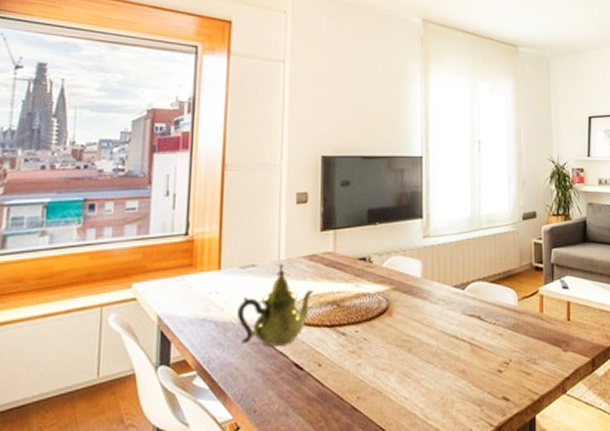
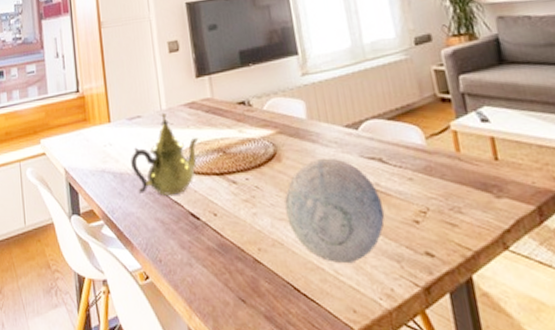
decorative orb: none [389,314,475,409] -> present [284,157,385,264]

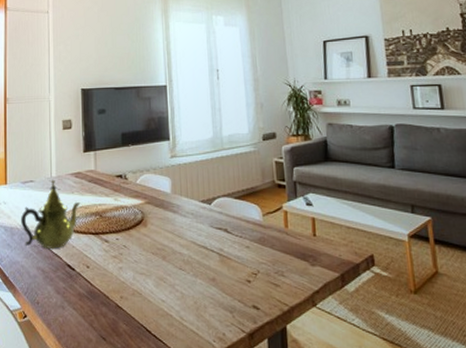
decorative orb: present [284,157,385,264] -> none [146,226,225,312]

